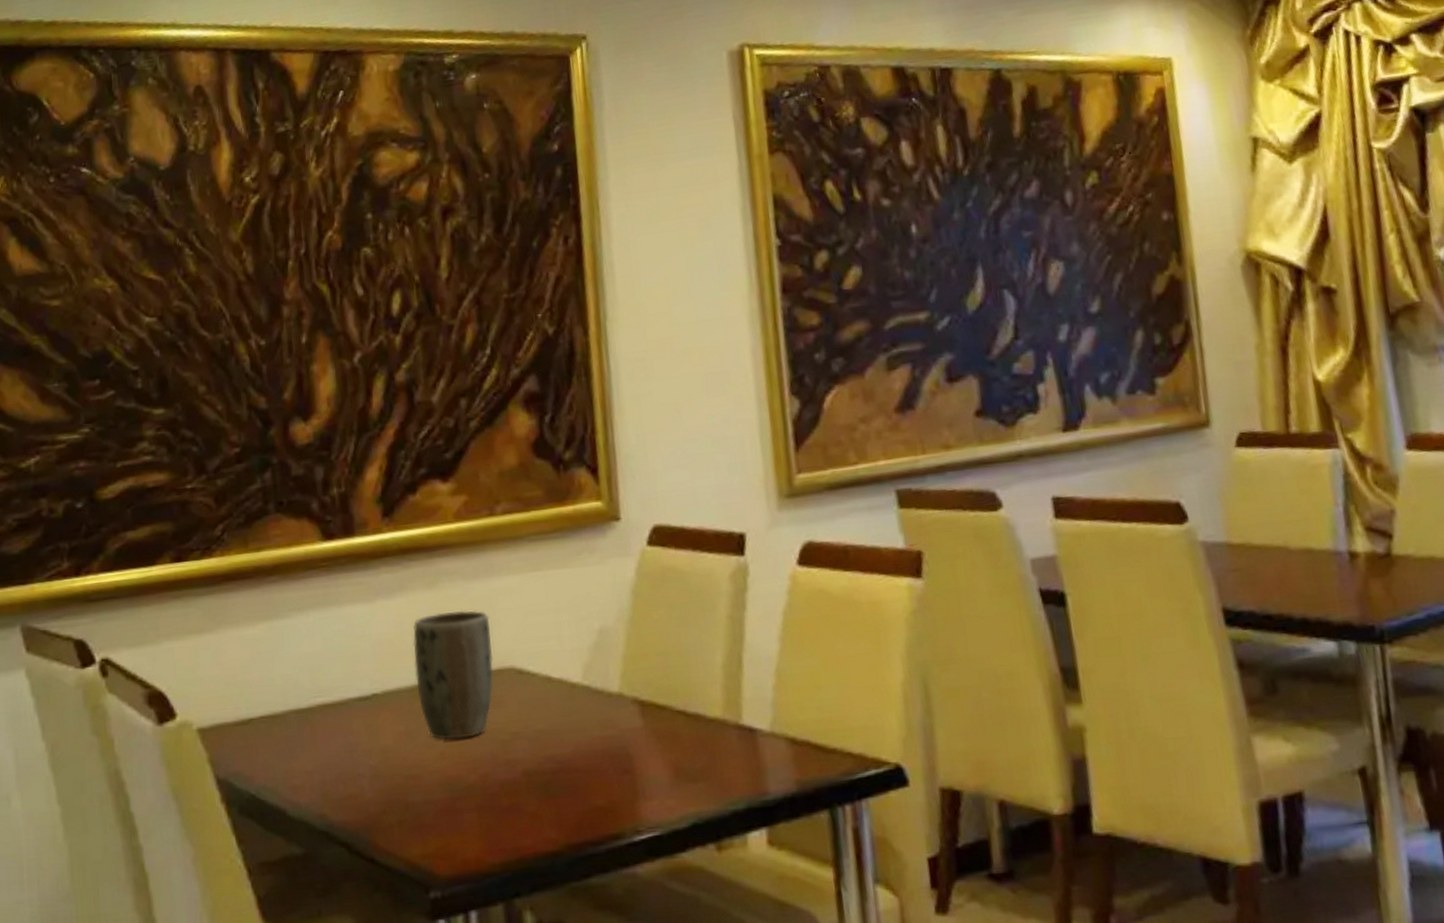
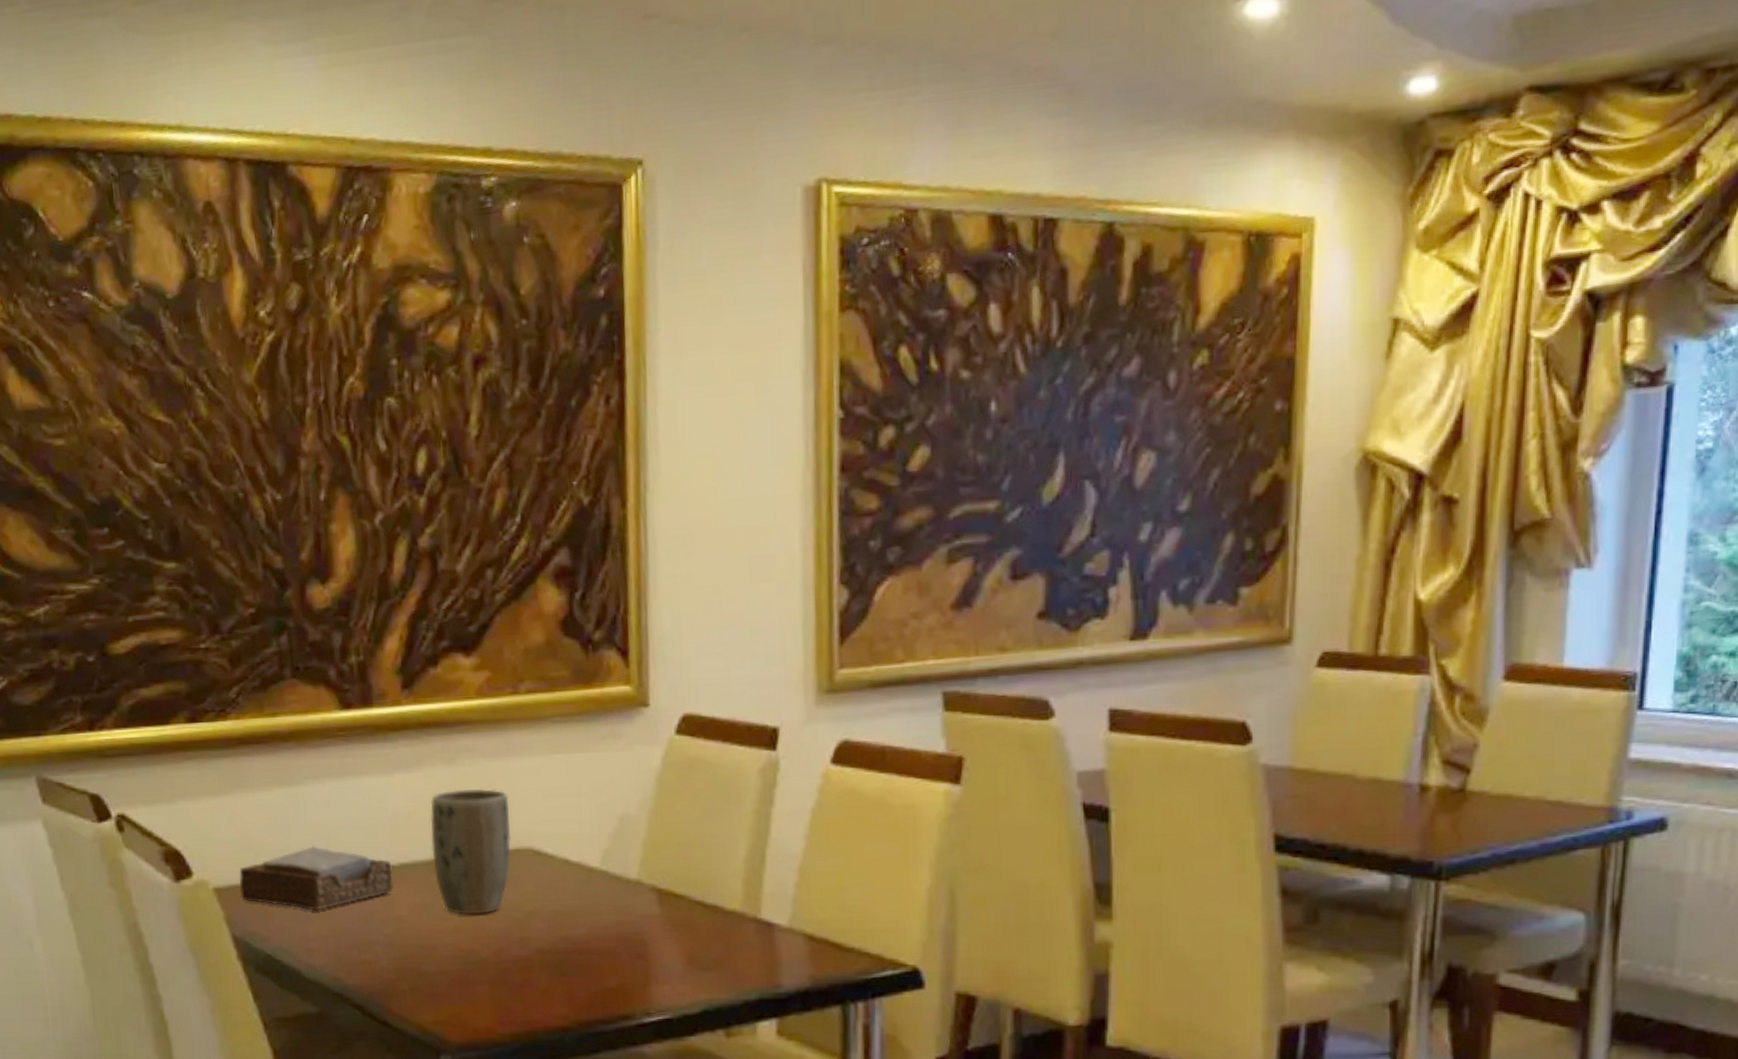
napkin holder: none [223,678,379,746] -> present [239,845,394,911]

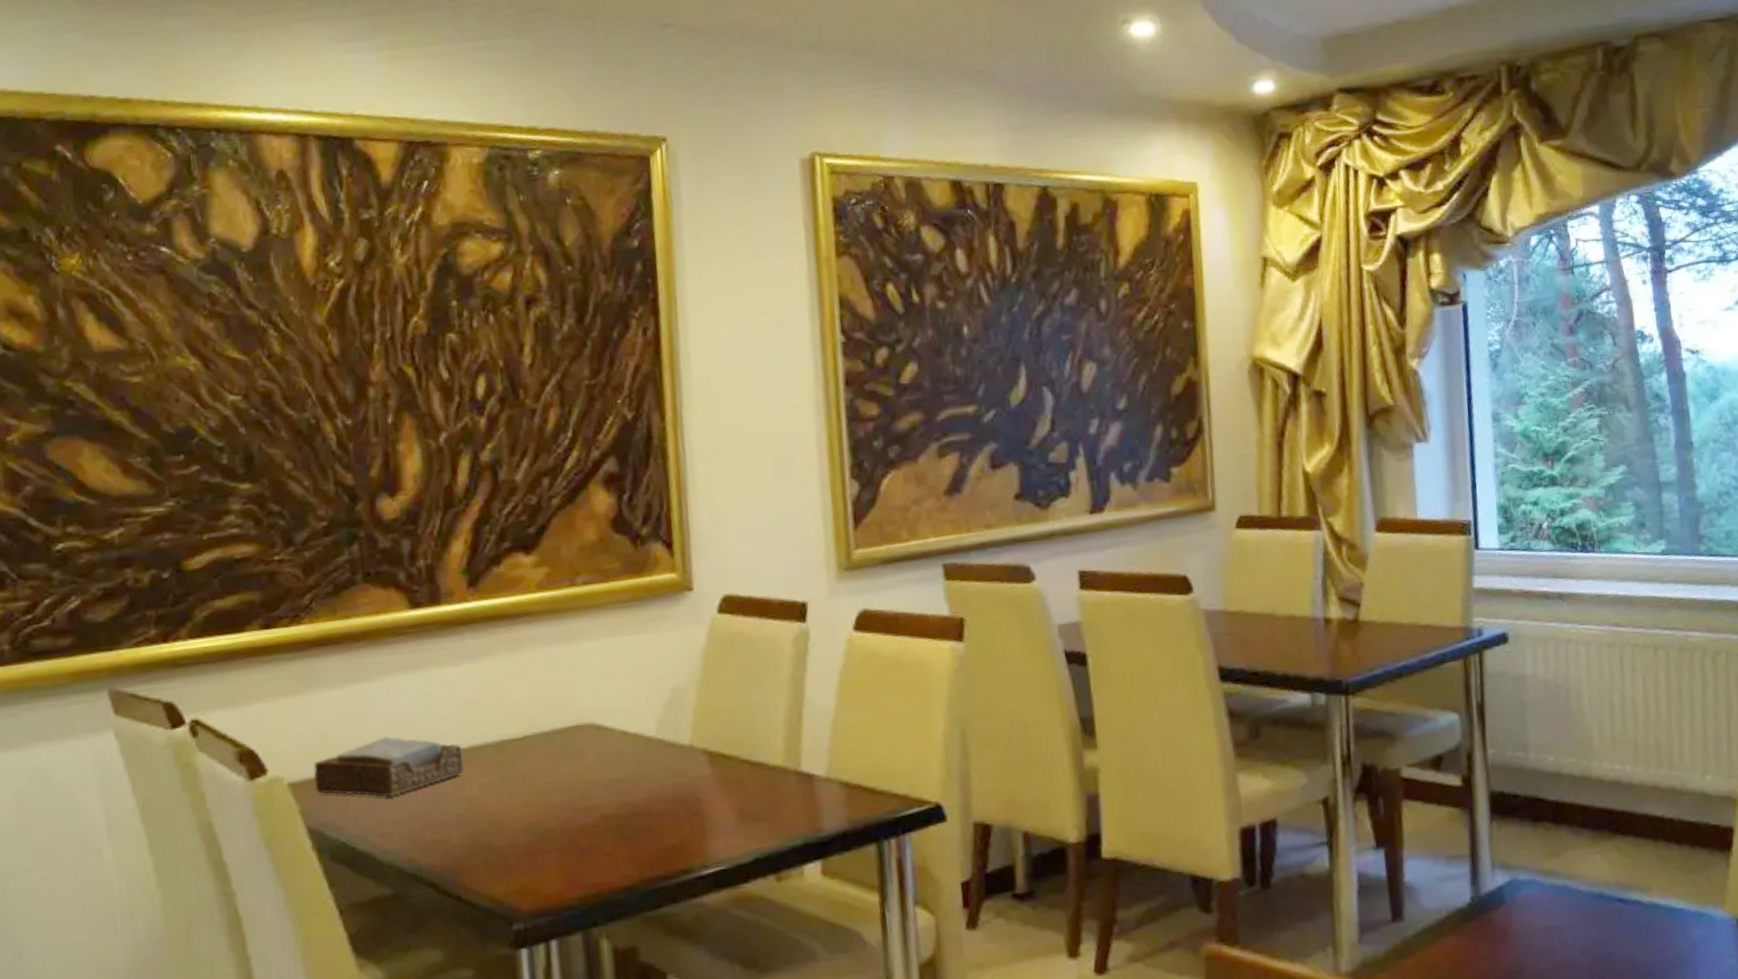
plant pot: present [430,788,512,915] -> none [497,672,574,790]

